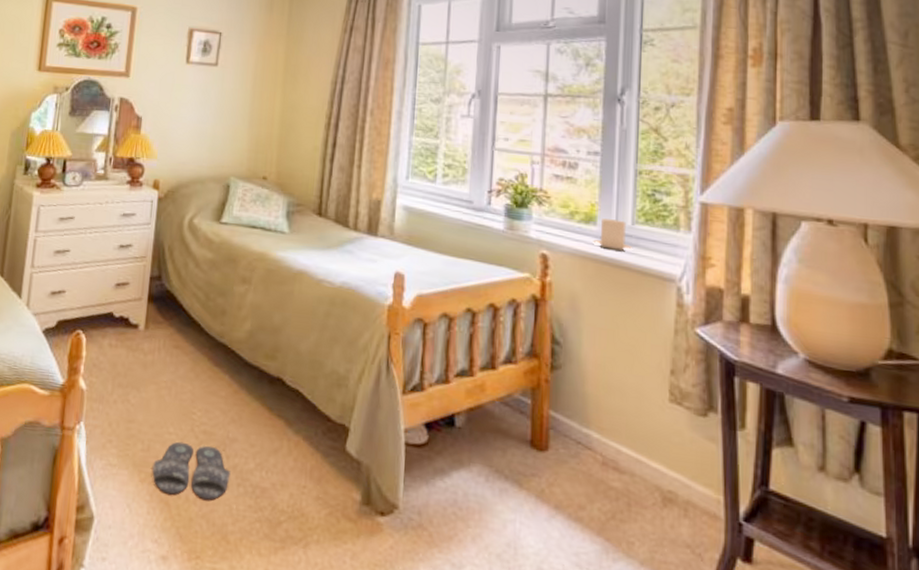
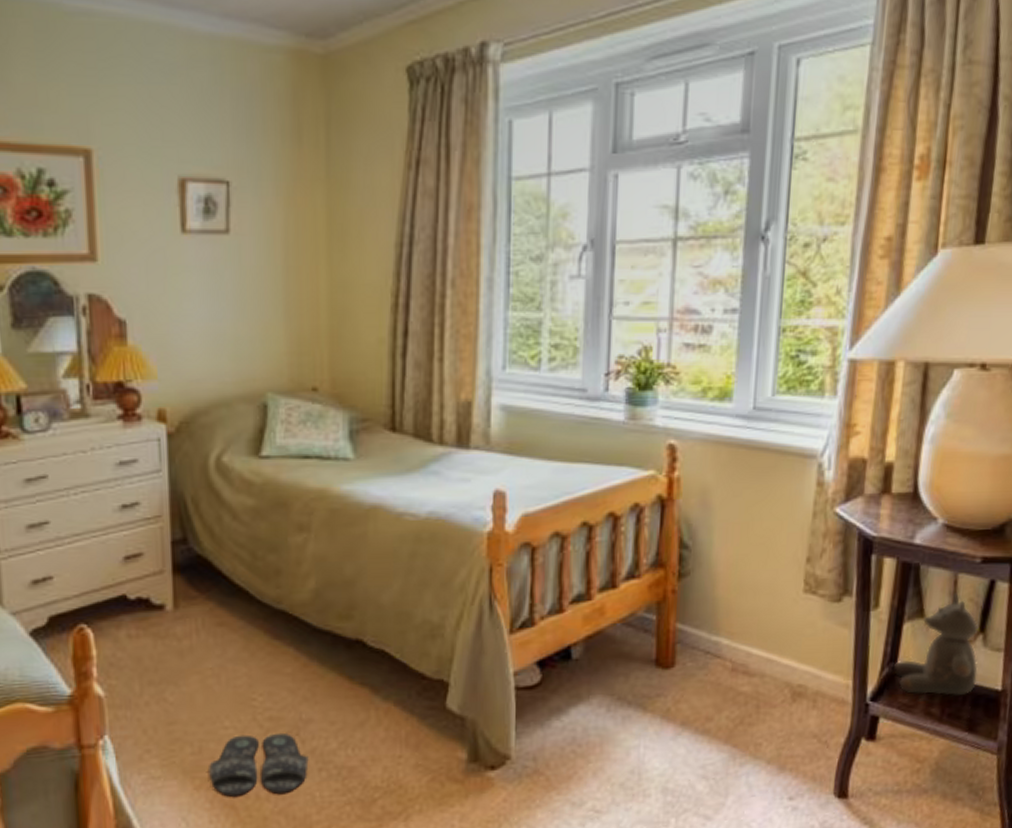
candle: present [593,218,633,251] -> none [728,392,773,429]
stuffed bear: none [766,427,857,534] -> present [894,593,978,695]

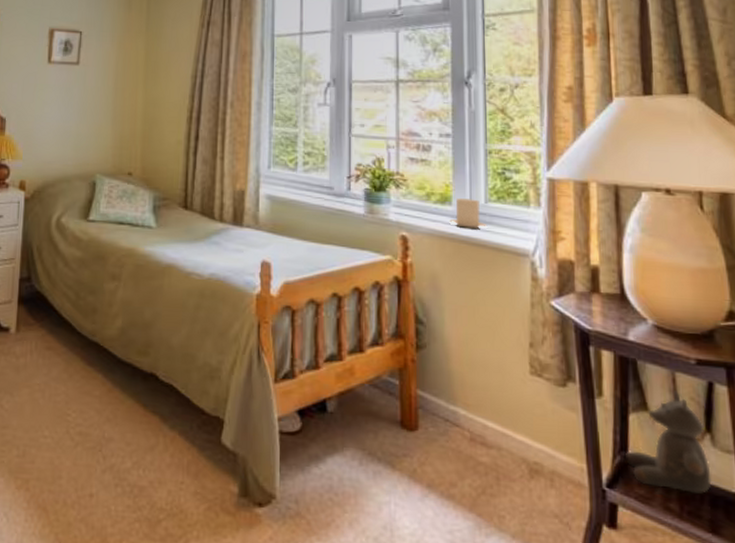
slippers: present [209,732,309,797] -> none [29,444,108,503]
candle: none [728,392,773,429] -> present [449,198,488,229]

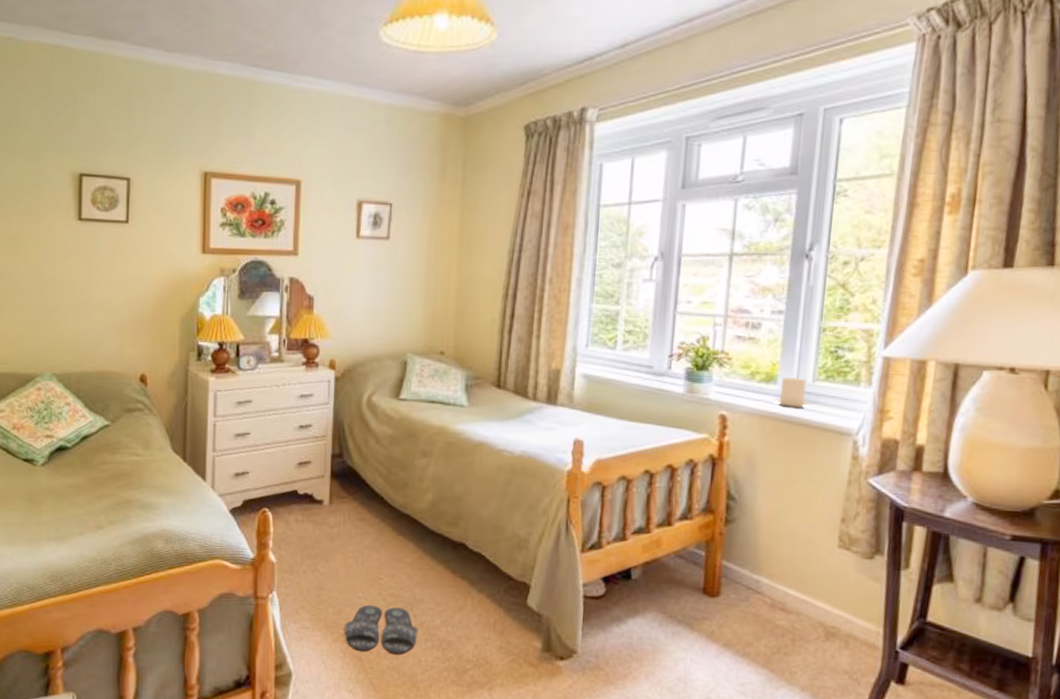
slippers: none [29,444,108,503] -> present [344,604,418,654]
stuffed bear: present [626,390,712,493] -> none [923,564,1008,656]

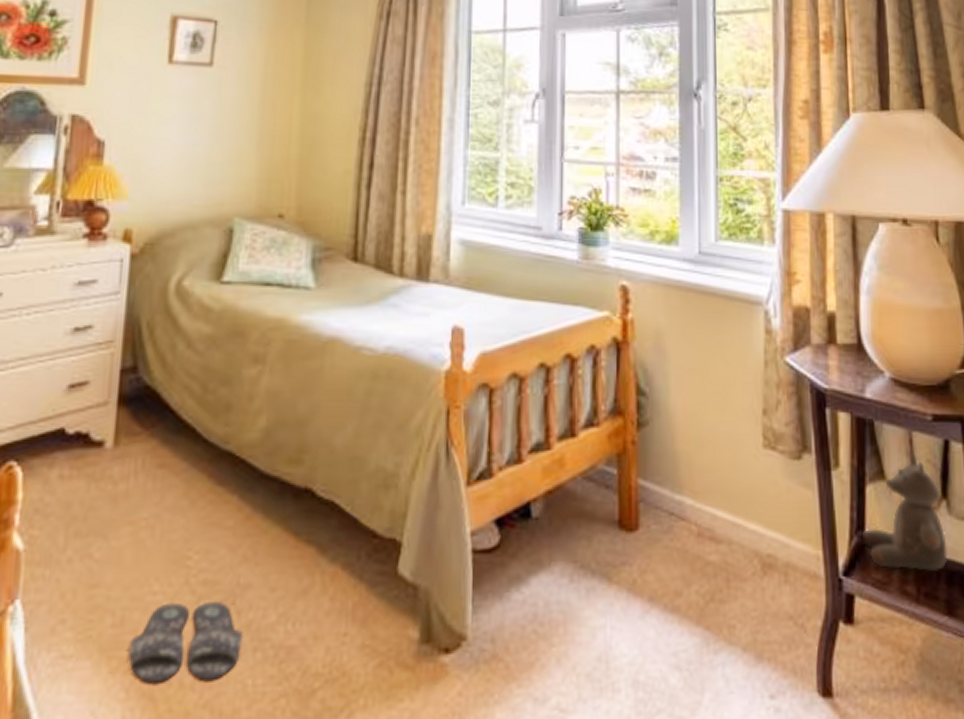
candle: present [772,377,812,408] -> none [676,237,718,273]
stuffed bear: none [923,564,1008,656] -> present [863,453,948,571]

